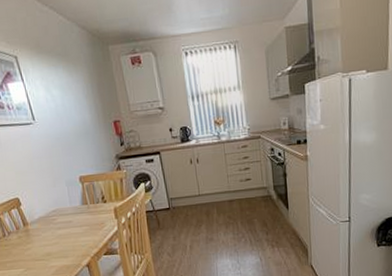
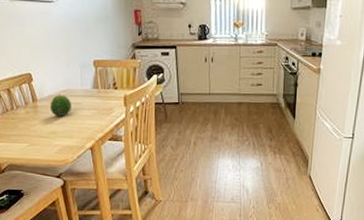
fruit: none [41,215,63,237] -> present [50,94,71,116]

